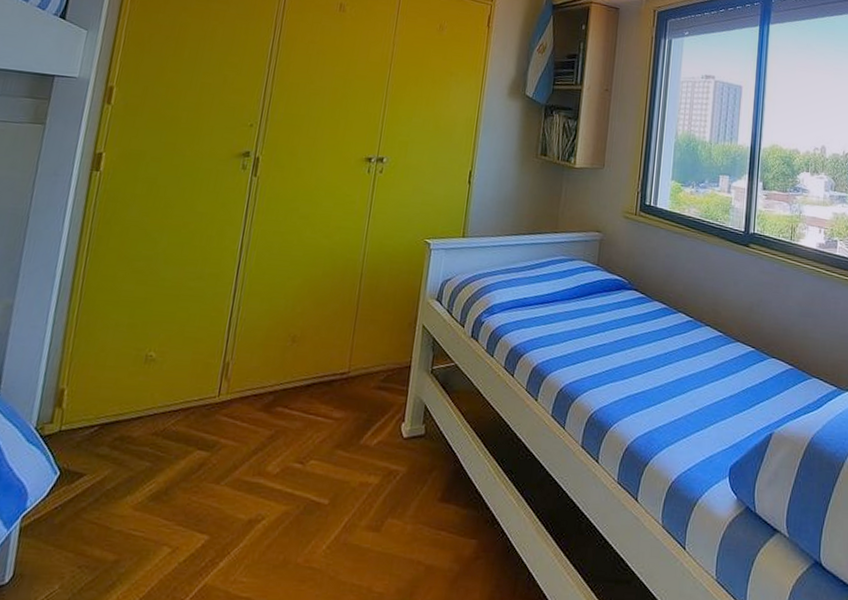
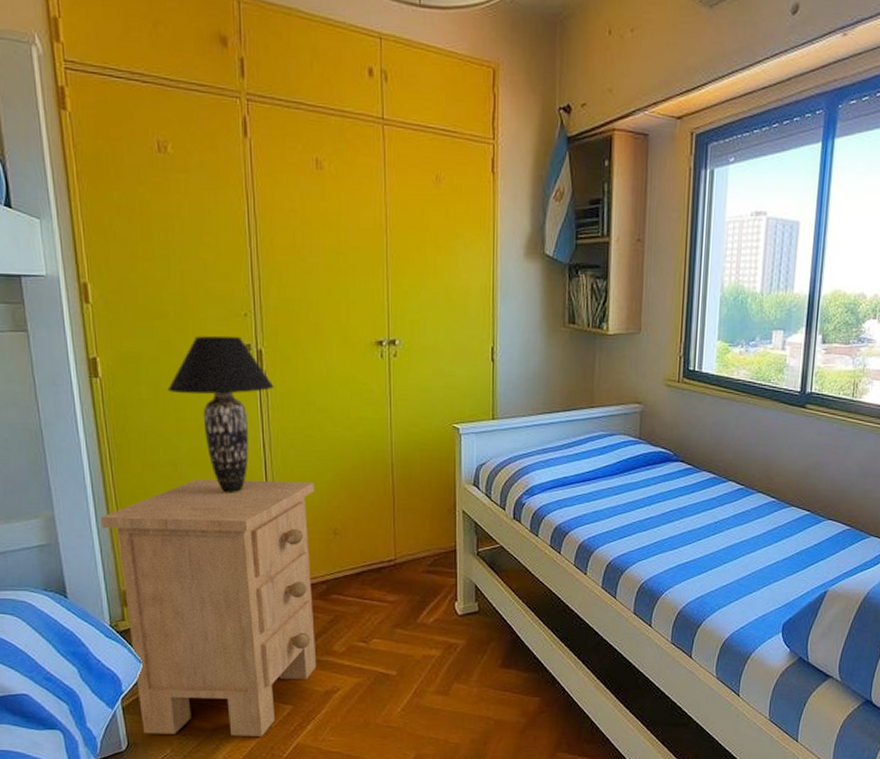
nightstand: none [35,276,283,573] -> present [101,480,317,736]
table lamp: none [162,140,264,293] -> present [167,335,274,493]

